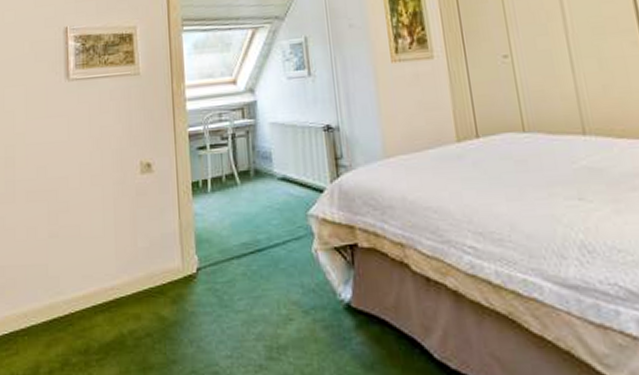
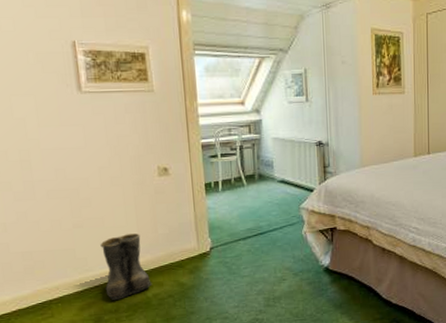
boots: none [74,246,128,337] -> present [100,233,152,301]

